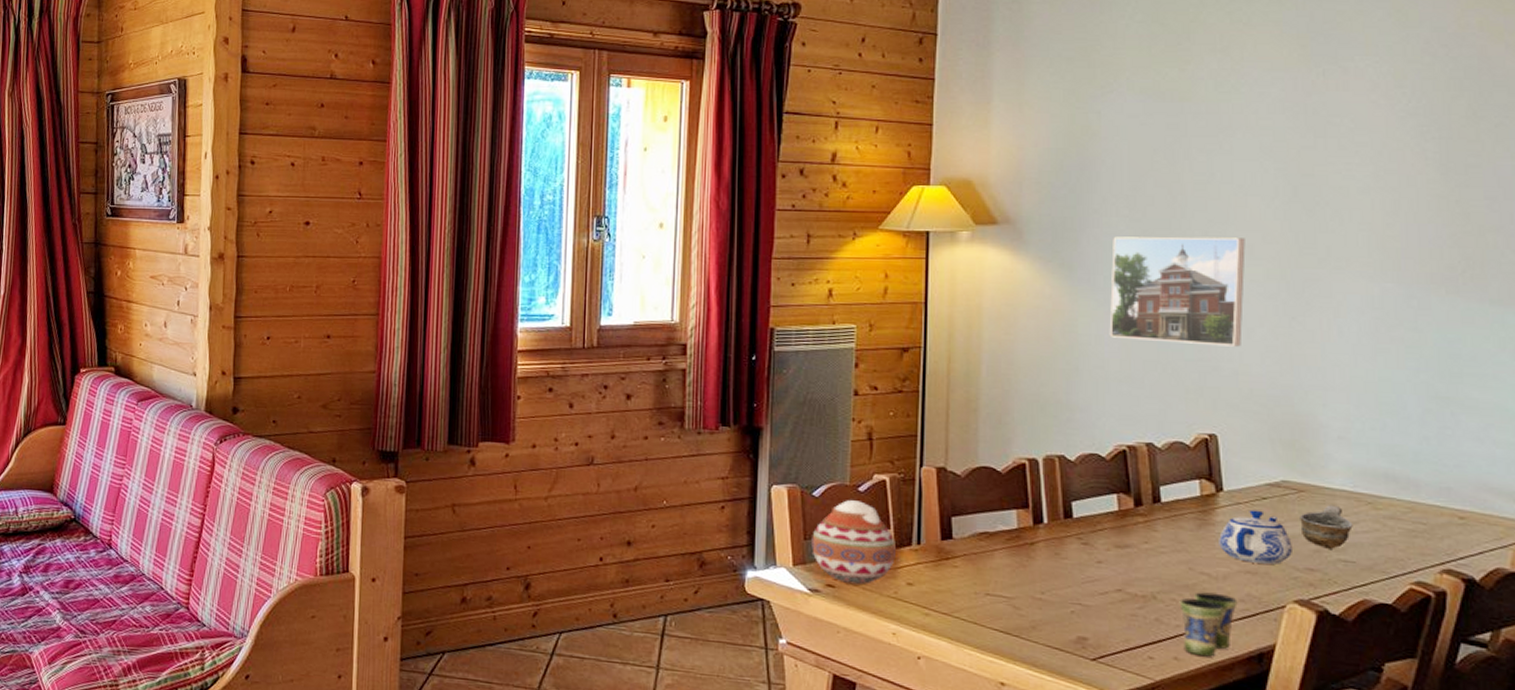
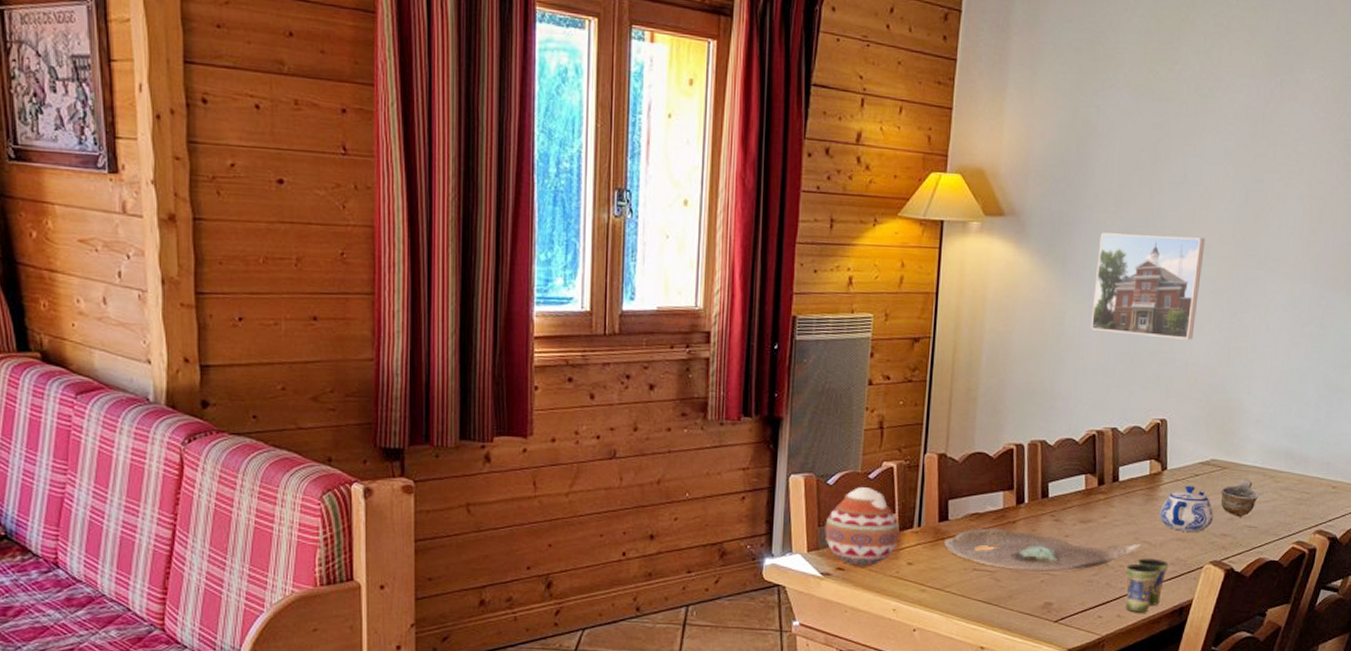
decorative bowl: none [949,549,1197,601] -> present [944,528,1141,571]

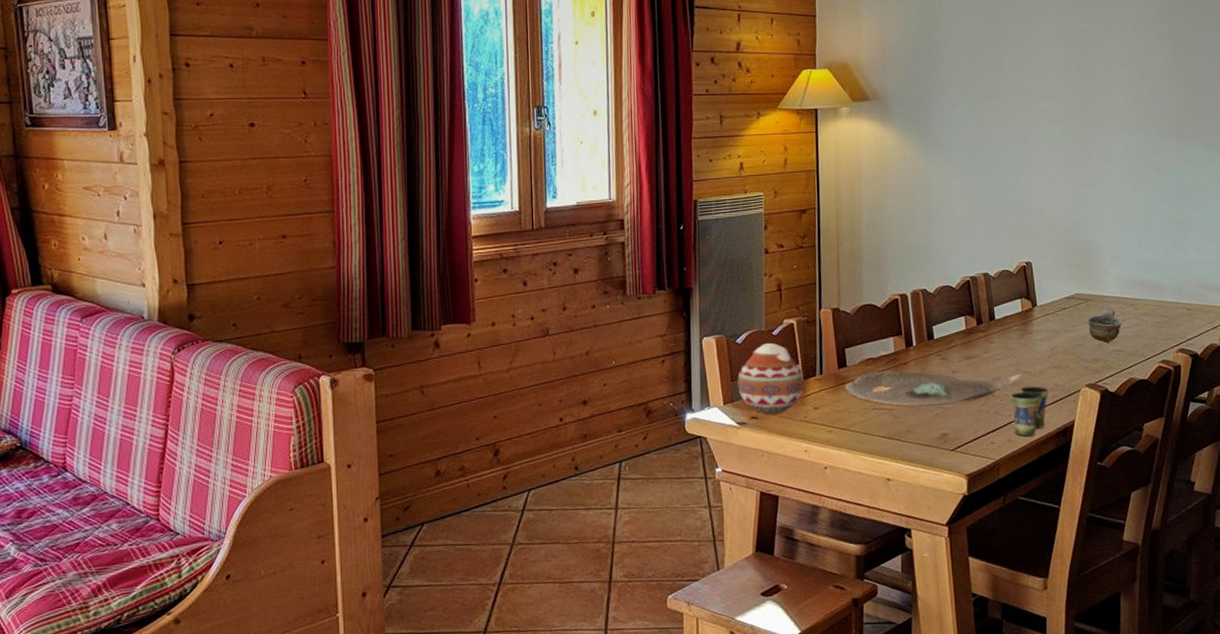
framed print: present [1090,232,1205,340] -> none [954,104,1047,192]
teapot: present [1159,485,1213,532] -> none [1035,318,1084,360]

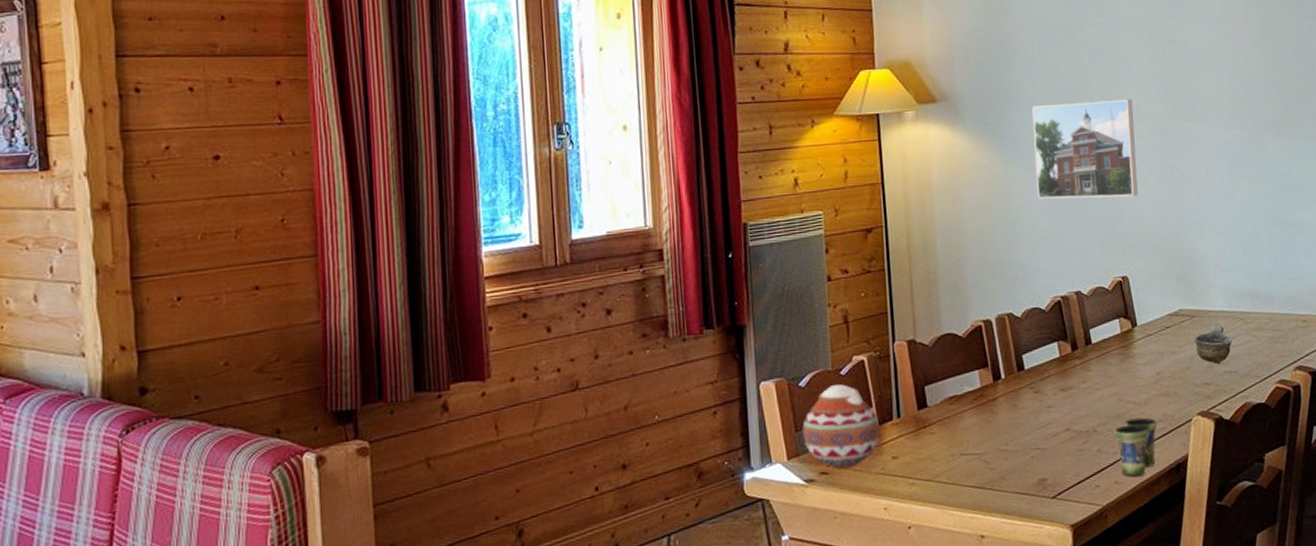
decorative bowl: present [845,370,1022,406] -> none [927,404,1126,449]
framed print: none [954,104,1047,192] -> present [1031,99,1138,199]

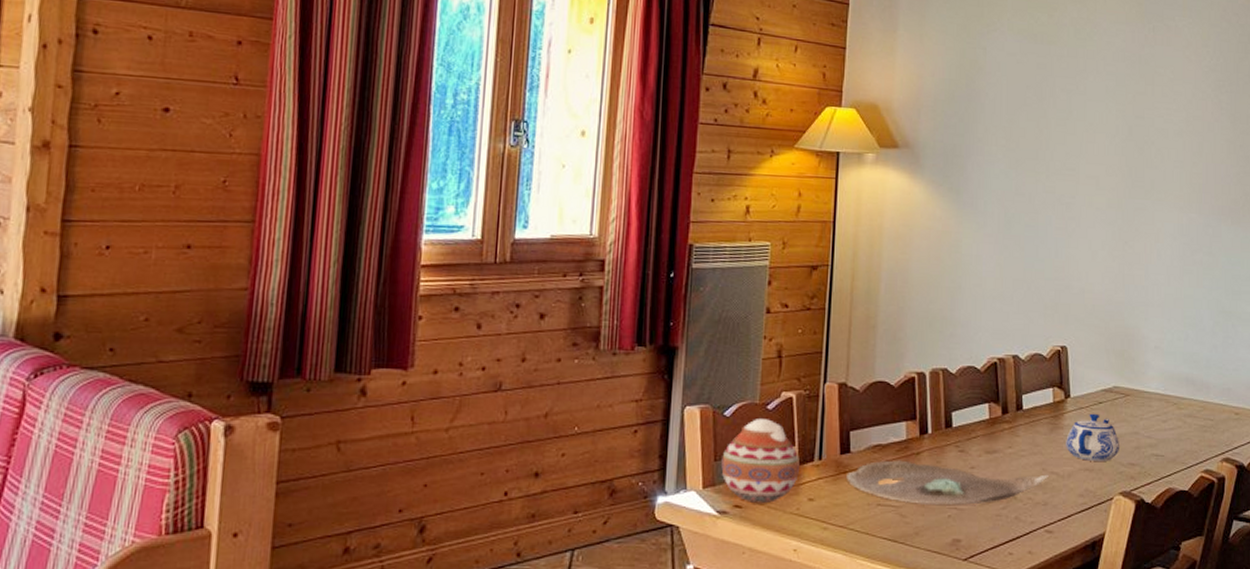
decorative bowl: none [927,404,1126,449] -> present [847,460,1049,505]
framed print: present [1031,99,1138,199] -> none [987,164,1093,267]
cup: present [1114,417,1158,477] -> none [1034,490,1078,549]
teapot: none [1138,338,1192,386] -> present [1066,413,1119,461]
cup: present [1194,325,1232,364] -> none [1126,406,1163,445]

